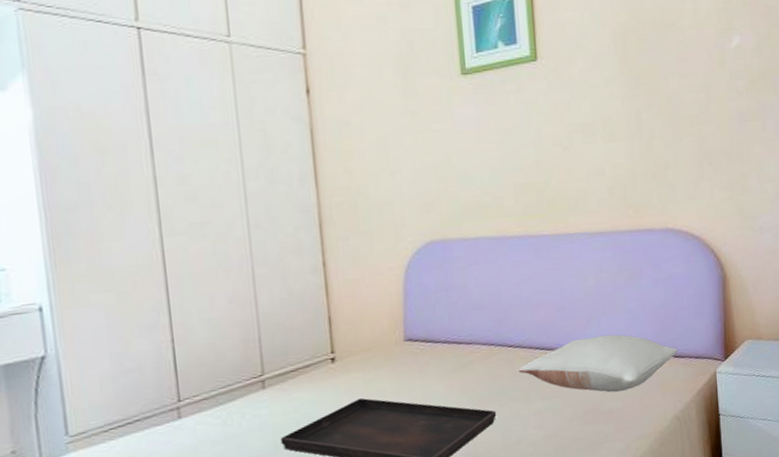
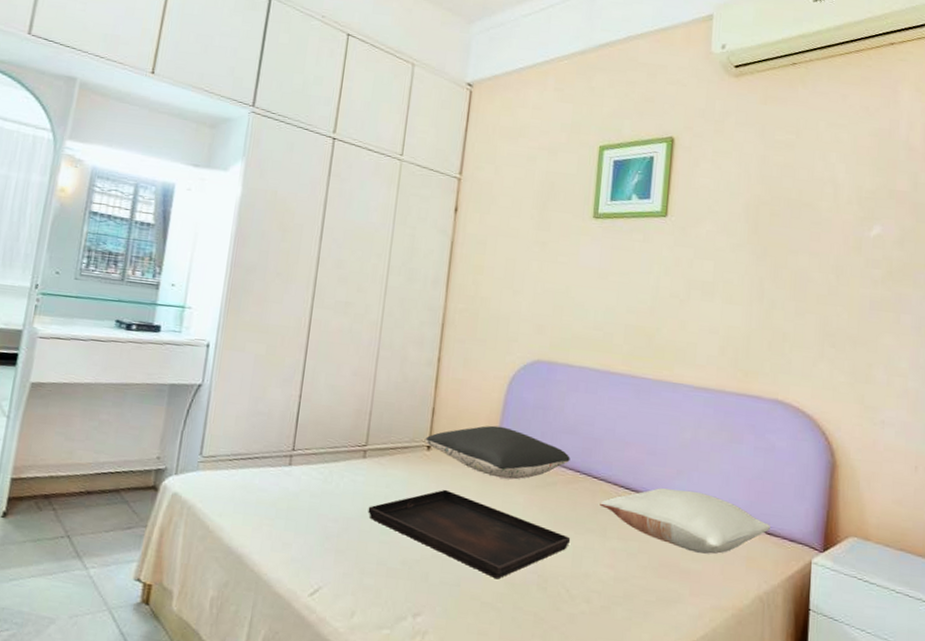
pillow: none [327,318,482,373] -> present [425,425,570,480]

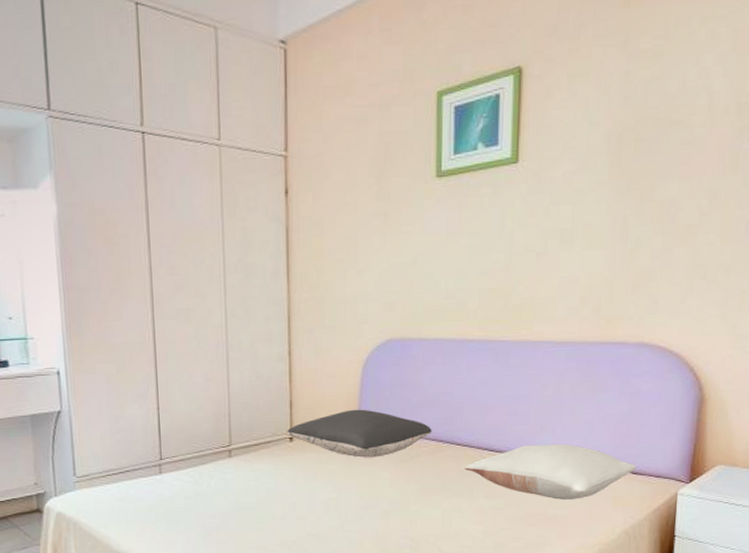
serving tray: present [368,489,571,579] -> none [241,475,439,548]

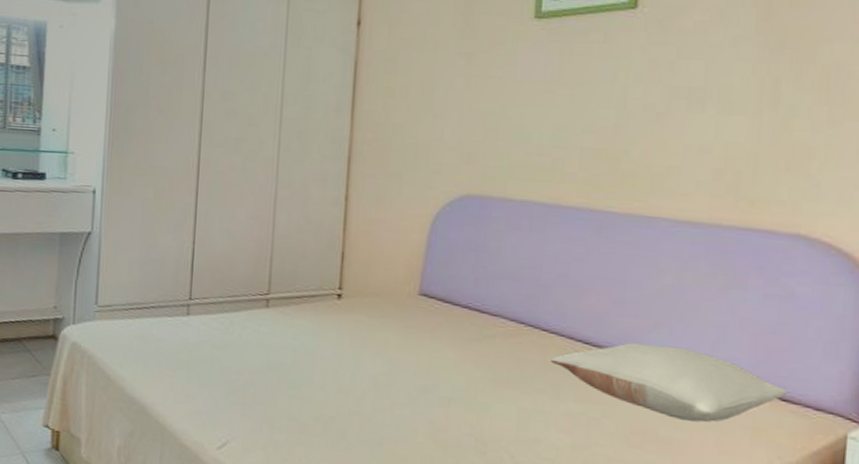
pillow: present [287,409,432,458] -> none [335,270,512,332]

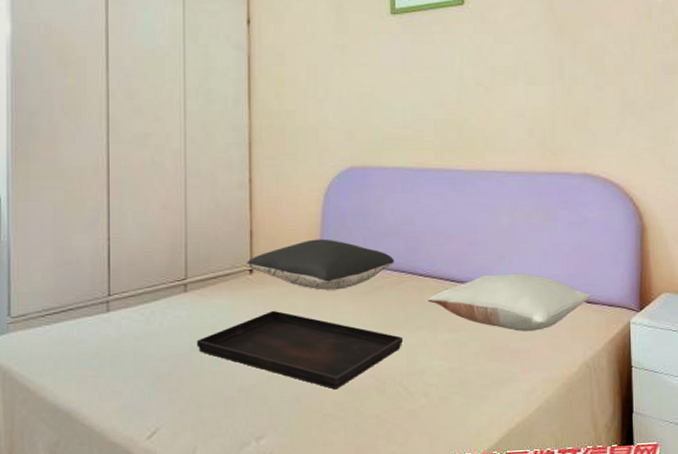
serving tray: none [274,341,515,441] -> present [196,310,404,390]
pillow: none [335,270,512,332] -> present [247,239,394,291]

